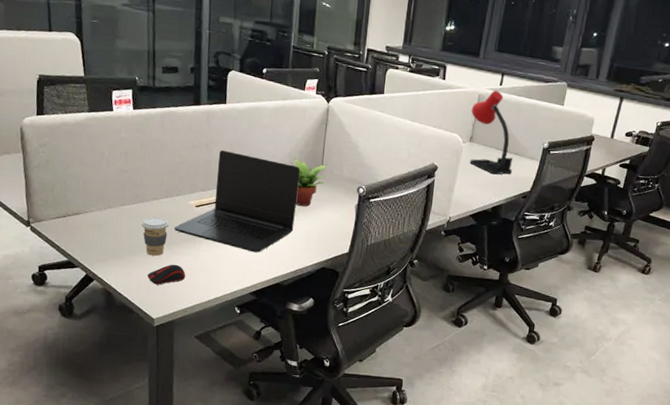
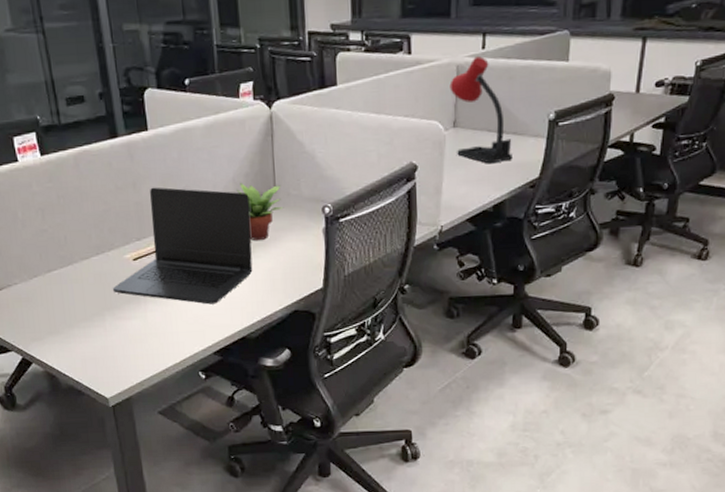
coffee cup: present [141,217,170,256] -> none [73,279,107,325]
computer mouse: present [147,264,186,285] -> none [91,331,136,359]

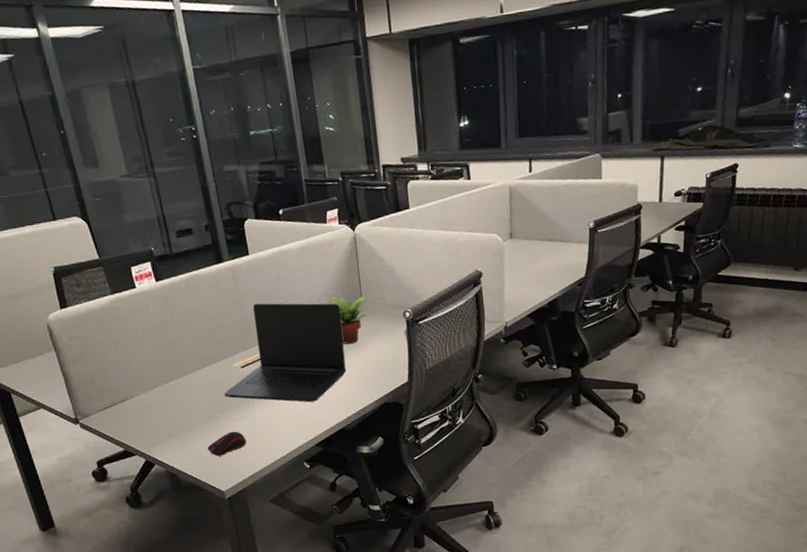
computer mouse: none [91,331,136,359] -> present [207,431,247,456]
desk lamp: present [449,56,512,164] -> none [504,178,562,268]

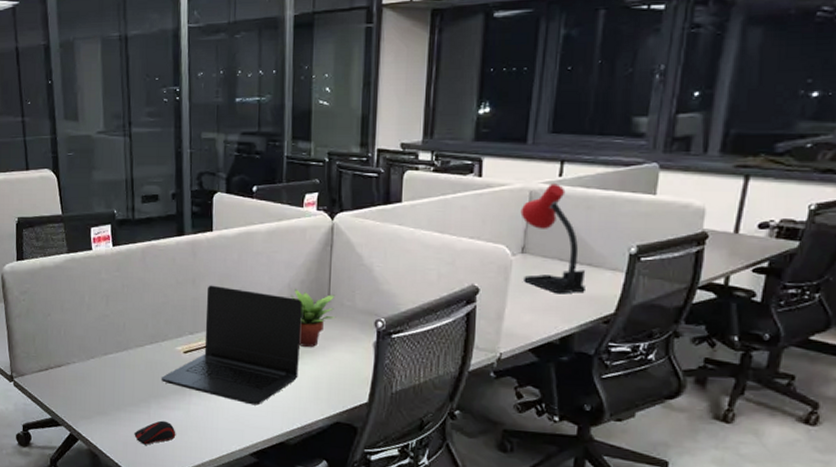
desk lamp: none [504,178,562,268] -> present [520,184,586,294]

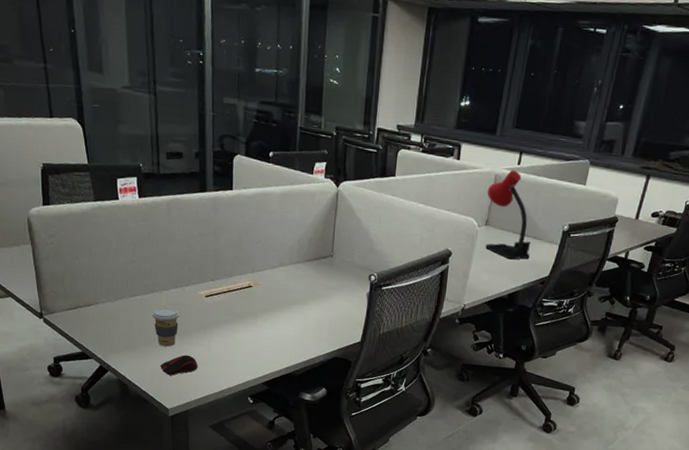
coffee cup: none [125,366,156,411] -> present [152,307,180,347]
laptop: present [161,285,302,406] -> none [184,238,310,343]
succulent plant: present [290,289,336,347] -> none [300,245,338,295]

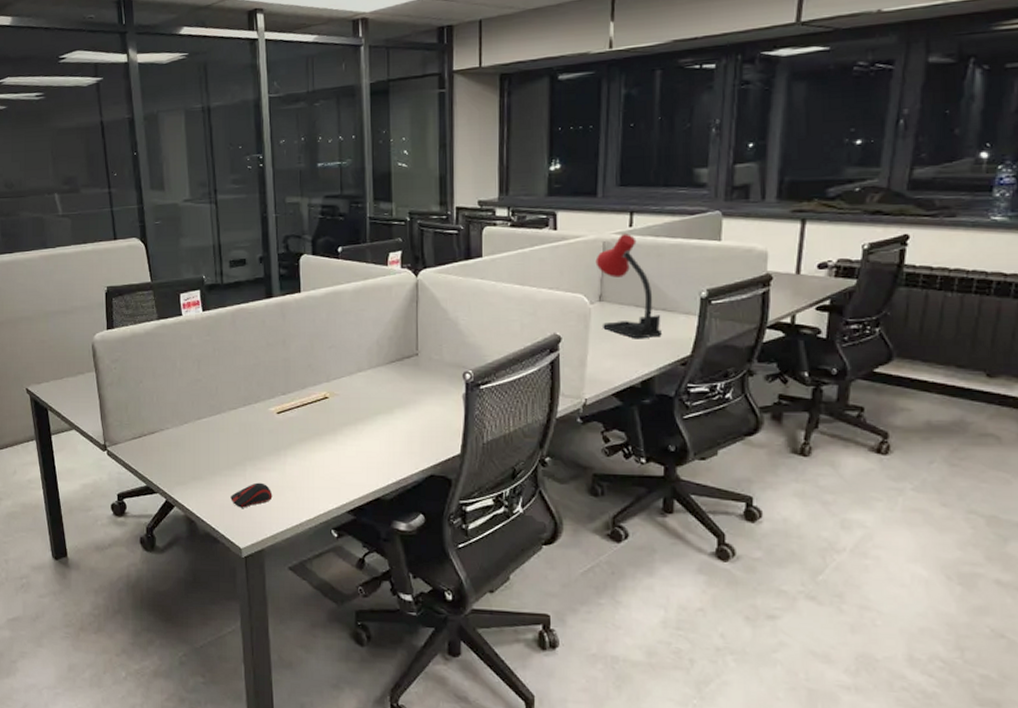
coffee cup: present [152,307,180,347] -> none [219,429,250,474]

